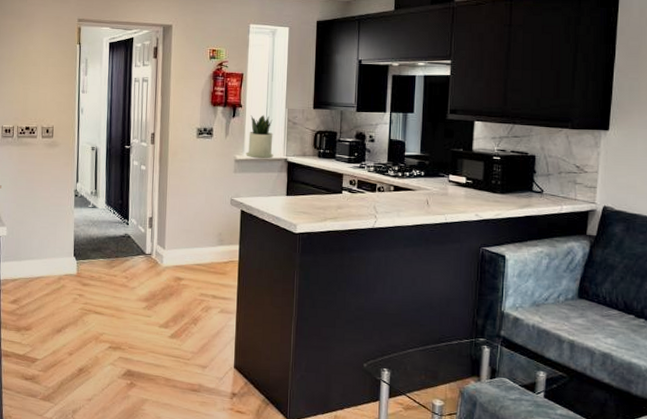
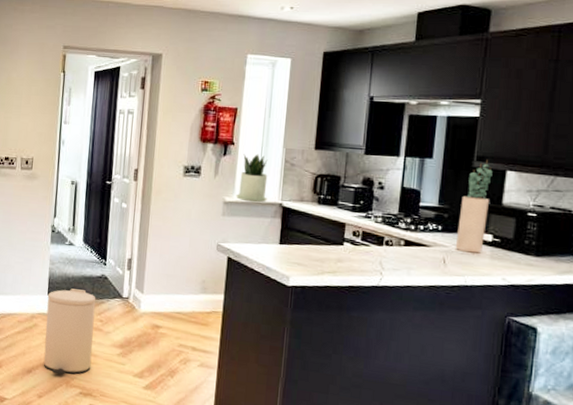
pedal bin: none [72,249,121,332] -> present [43,288,96,375]
vase: none [436,112,463,194] -> present [455,159,493,254]

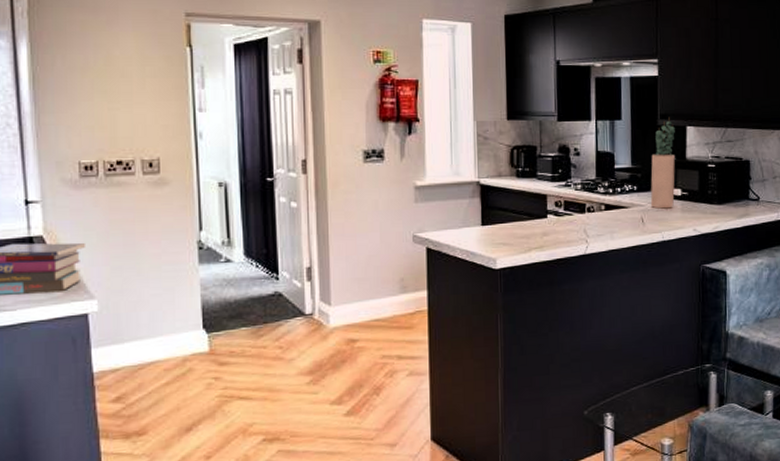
pedal bin: present [43,288,96,375] -> none [203,314,274,425]
planter: present [236,154,268,203] -> none [428,129,463,184]

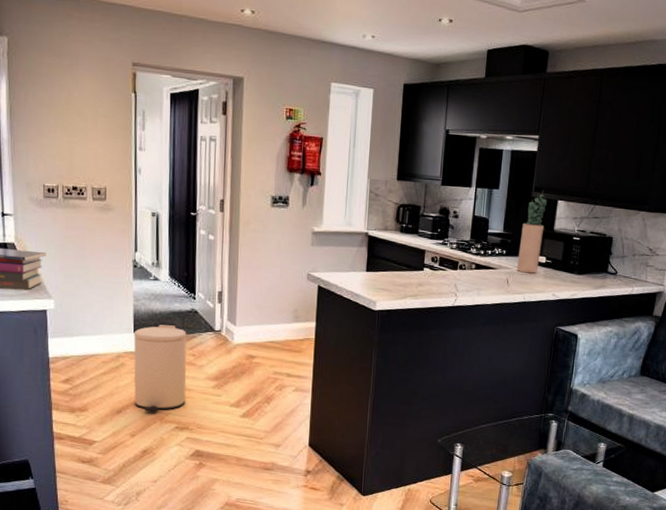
pedal bin: none [203,314,274,425] -> present [133,325,187,412]

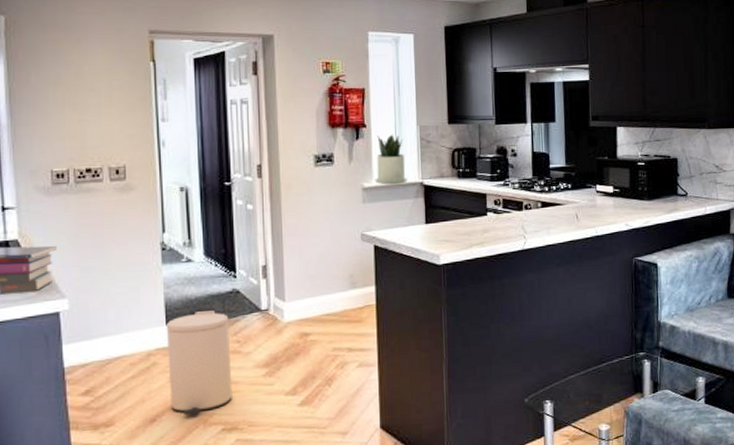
planter: none [324,184,354,232] -> present [375,134,407,185]
vase: present [516,190,547,274] -> none [584,118,607,206]

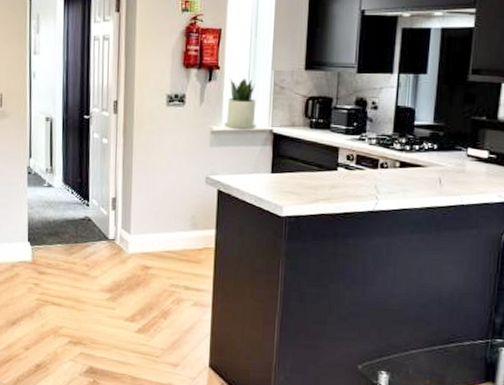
pedal bin: present [166,310,232,416] -> none [28,233,81,325]

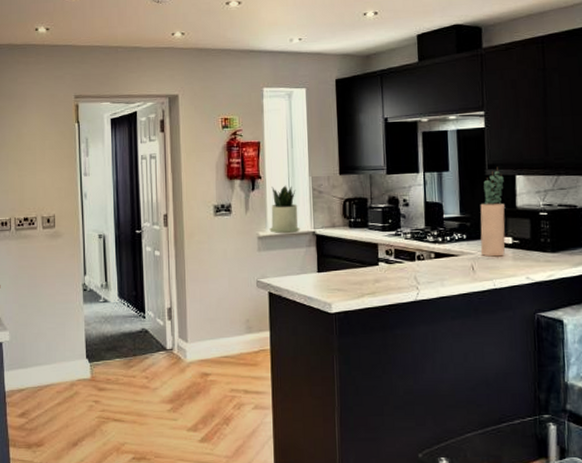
vase: none [451,72,488,171] -> present [480,166,506,257]

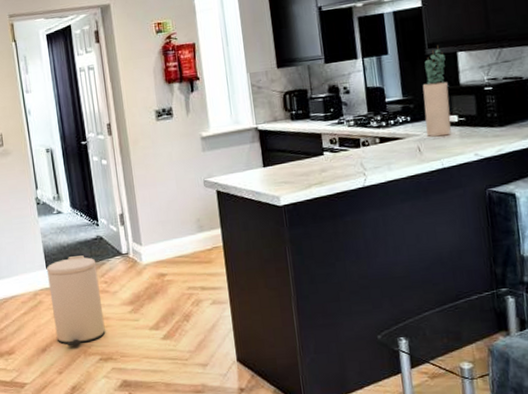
pedal bin: none [86,348,141,442] -> present [46,255,106,347]
planter: present [269,185,300,234] -> none [210,84,242,133]

